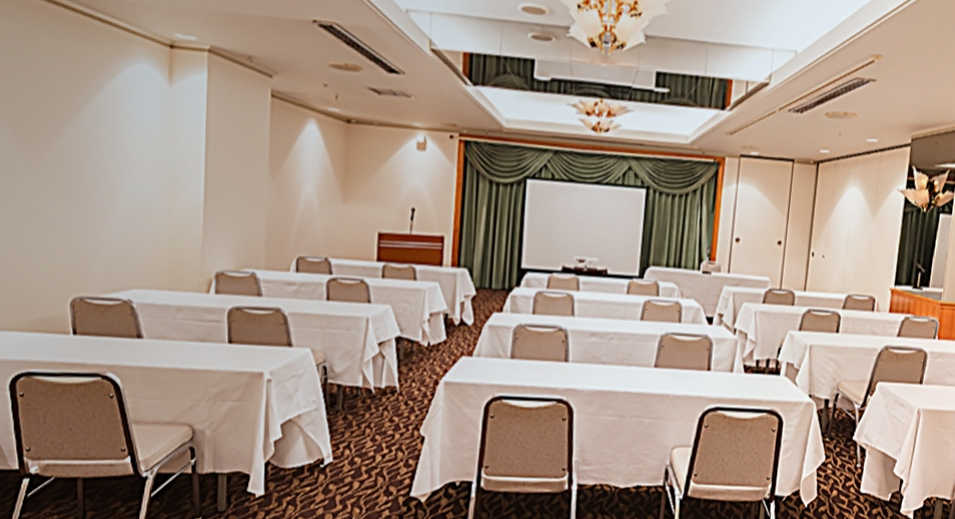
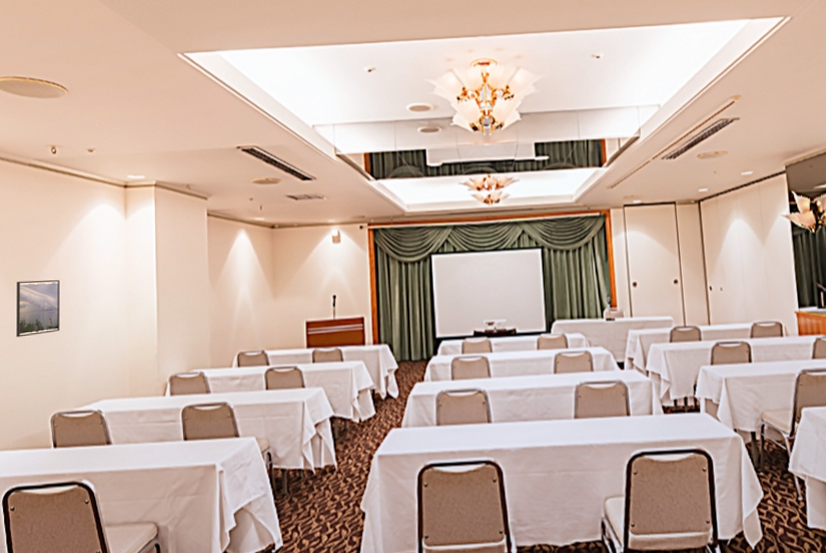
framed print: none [28,140,84,207] -> present [16,280,60,337]

